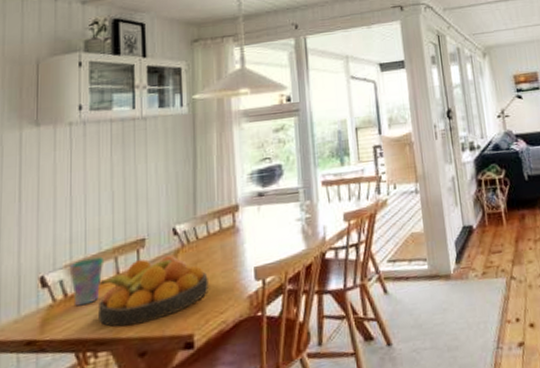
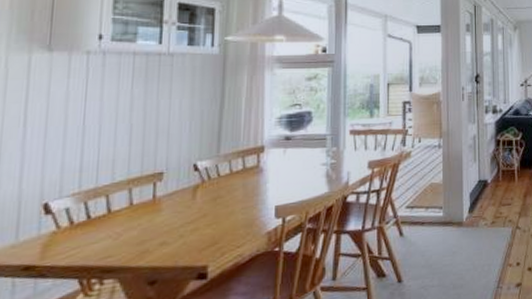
cup: present [69,256,103,306] -> none [77,187,116,234]
fruit bowl: present [99,255,209,327] -> none [107,190,227,256]

